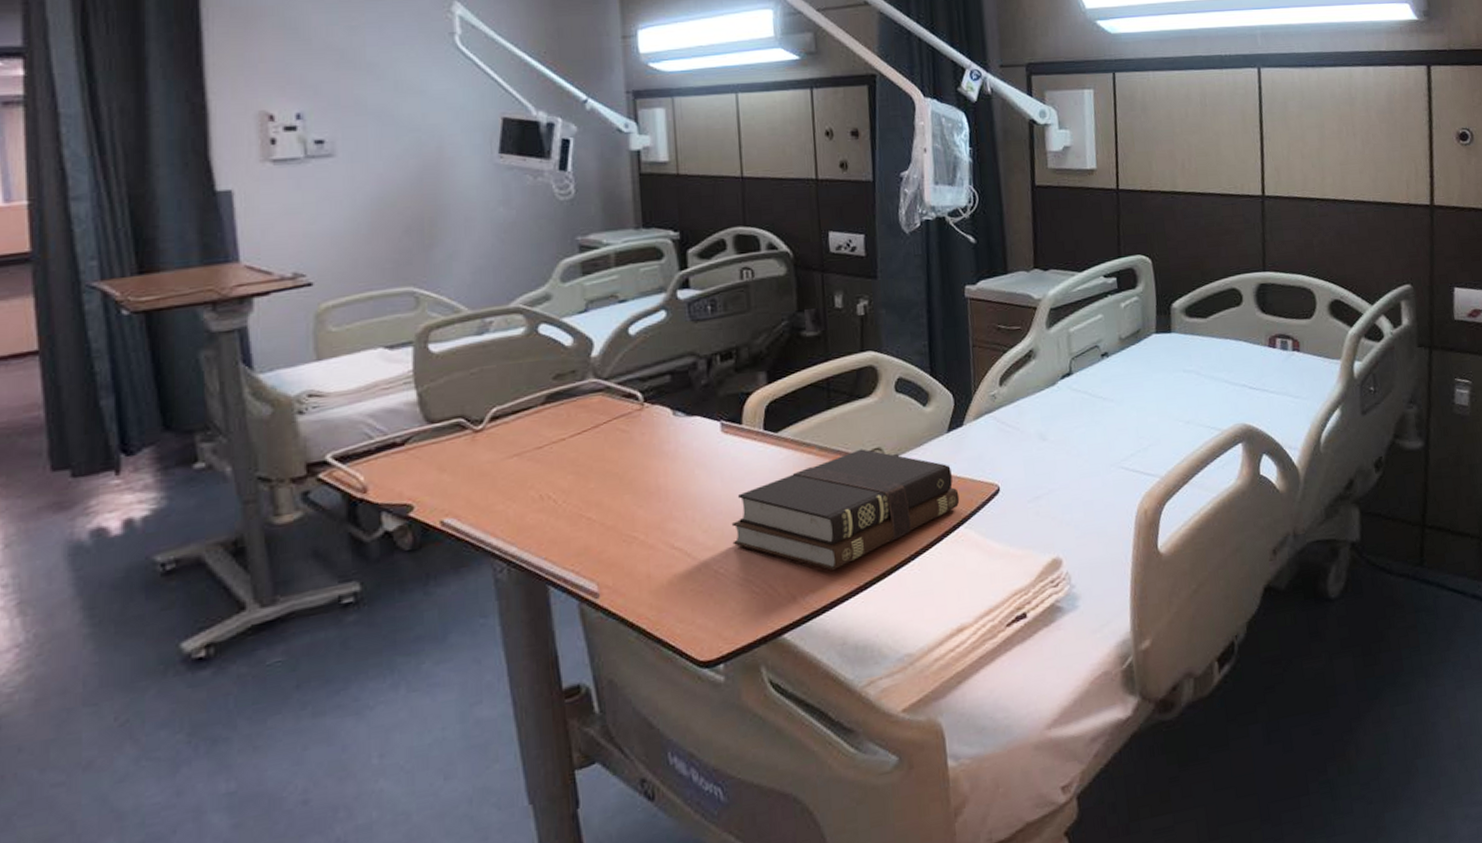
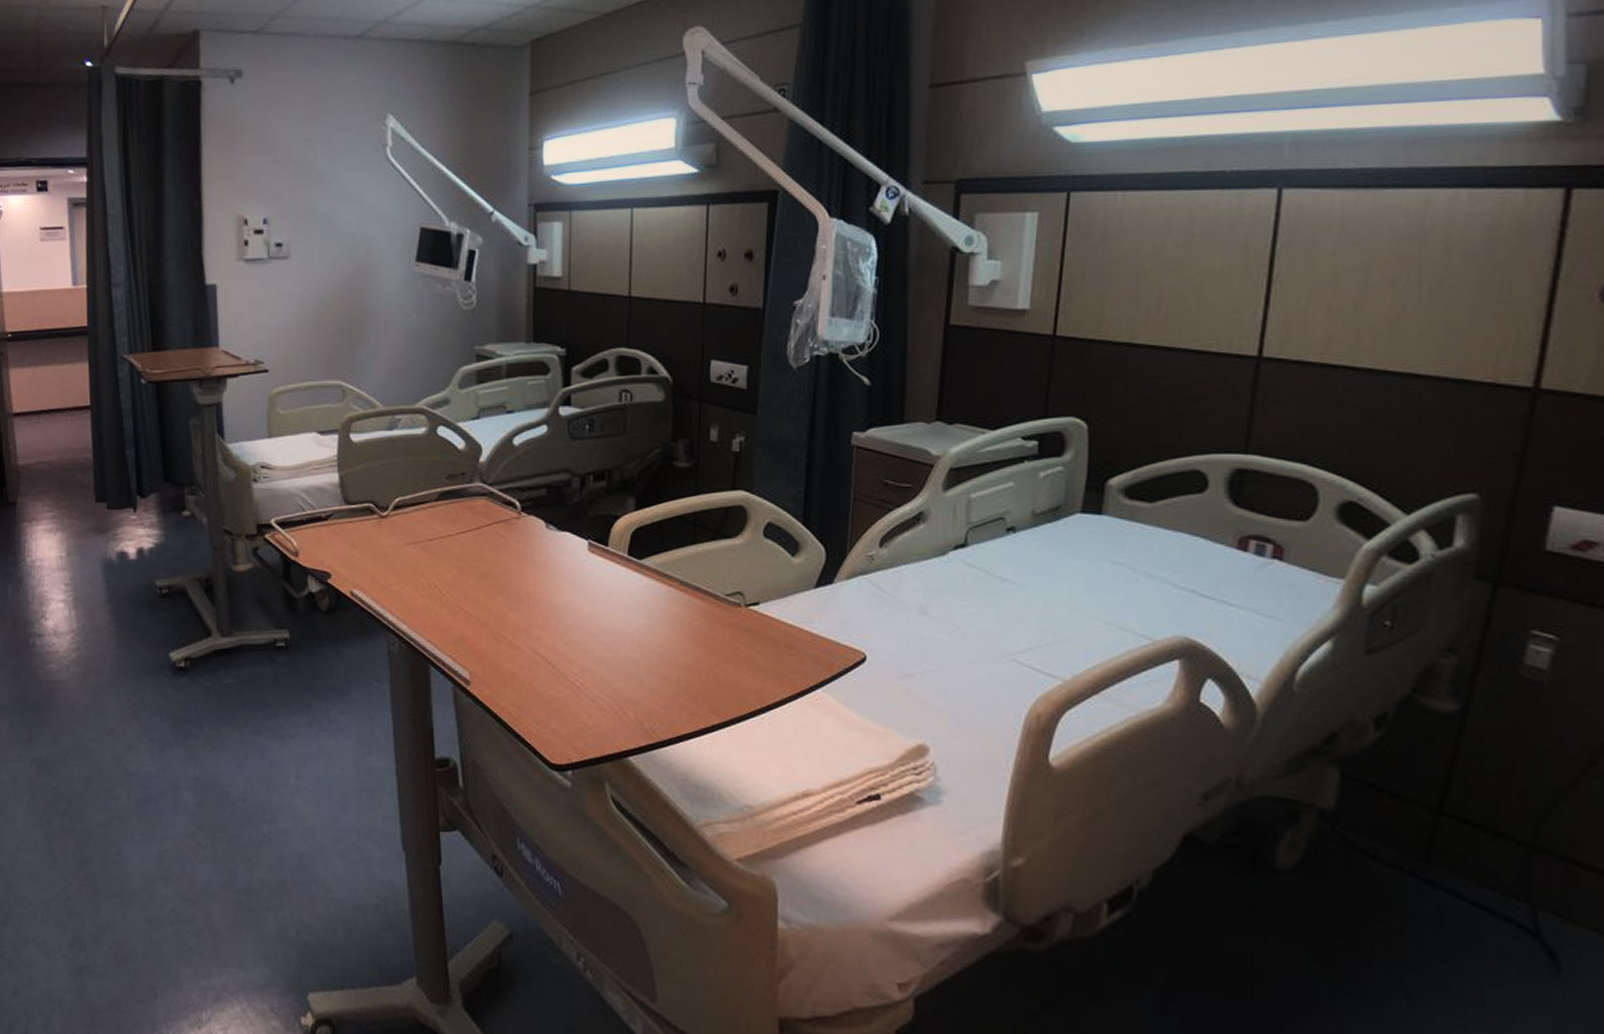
bible: present [731,449,960,570] -> none [589,590,821,706]

